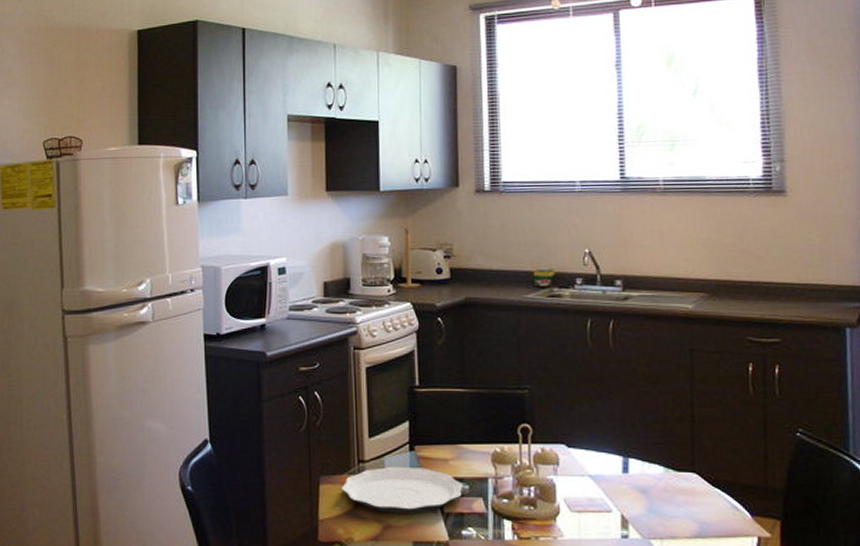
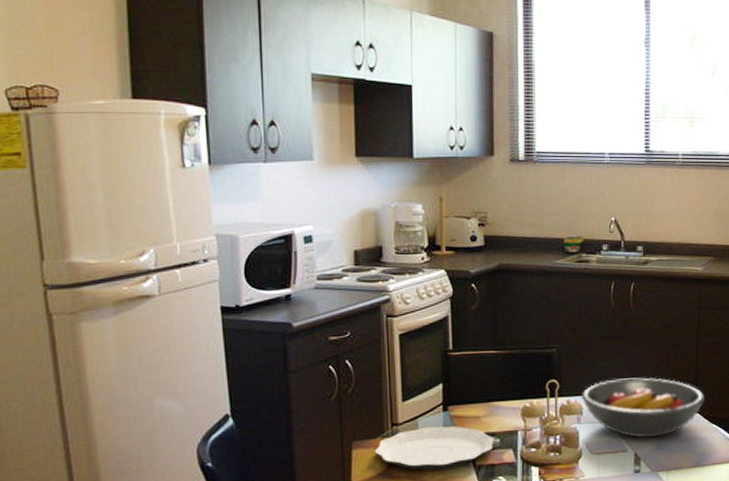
fruit bowl: none [556,427,703,498] -> present [580,377,704,438]

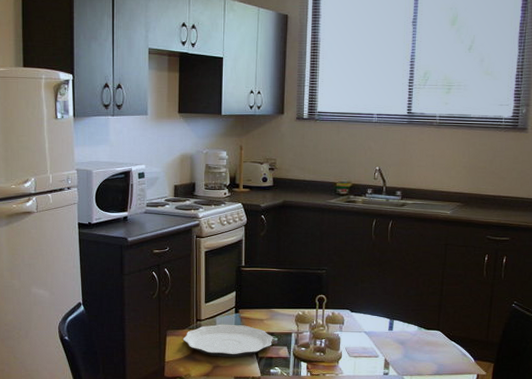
fruit bowl: present [580,377,704,438] -> none [343,298,446,348]

